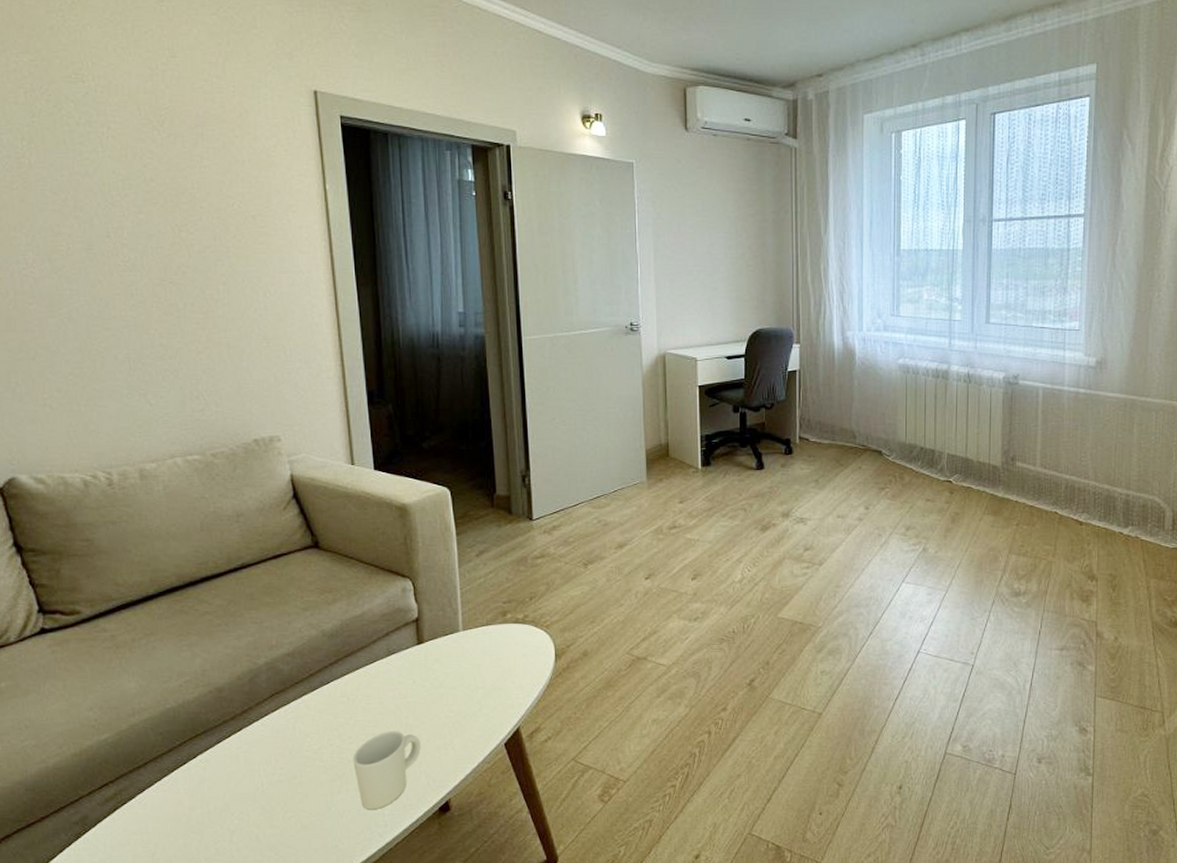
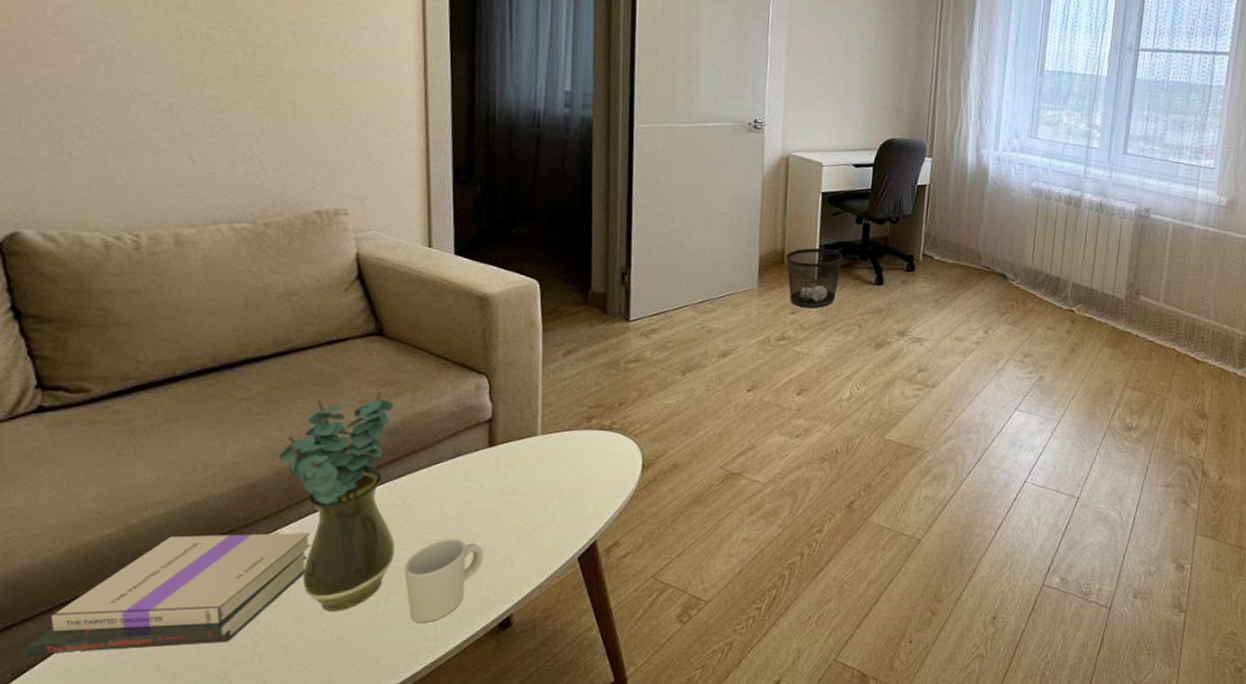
books: none [45,731,272,850] -> present [25,532,311,657]
vase: none [239,598,343,801] -> present [279,391,394,611]
waste bin: none [670,439,723,497] -> present [785,248,843,309]

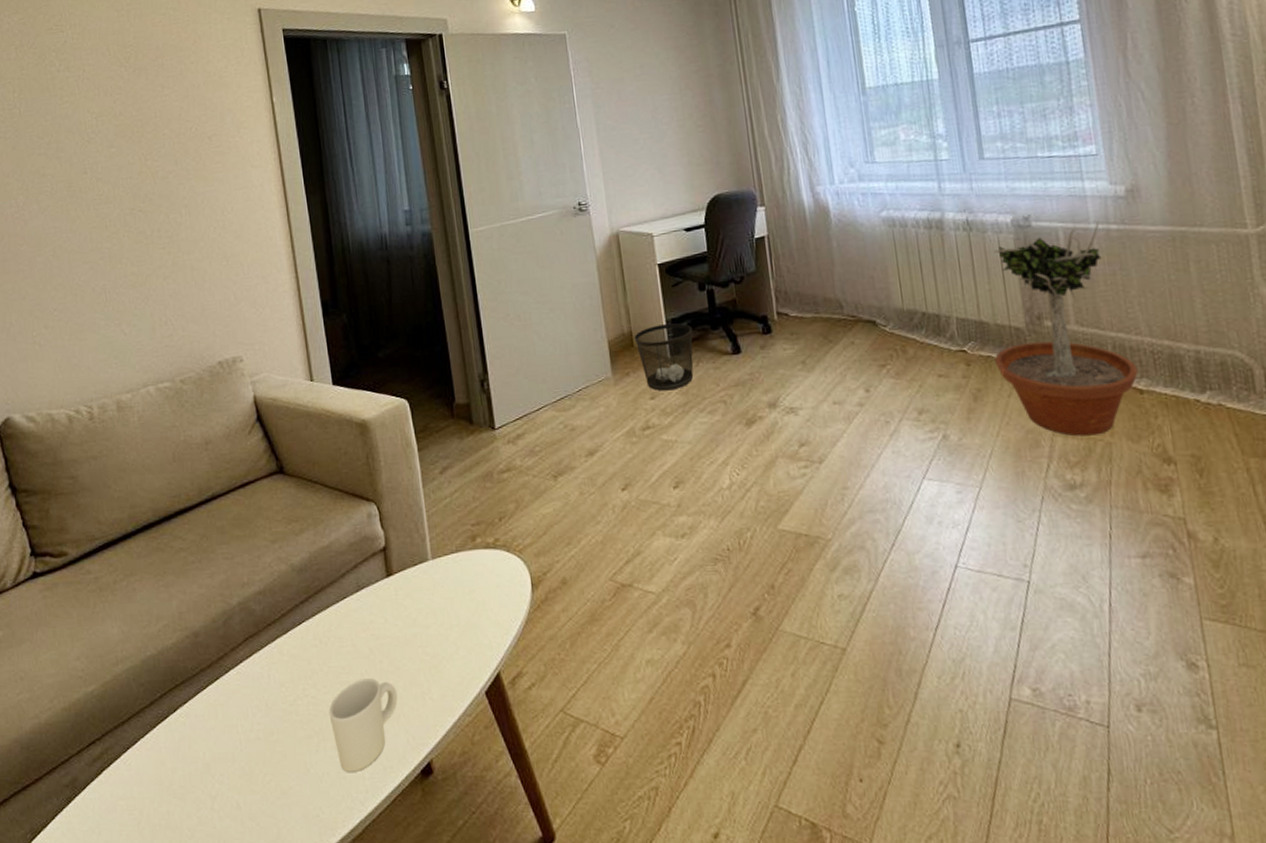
books: present [25,532,311,657] -> none [39,680,249,817]
vase: present [279,391,394,611] -> none [213,529,319,762]
potted tree: none [1094,221,1202,391] -> present [994,220,1139,436]

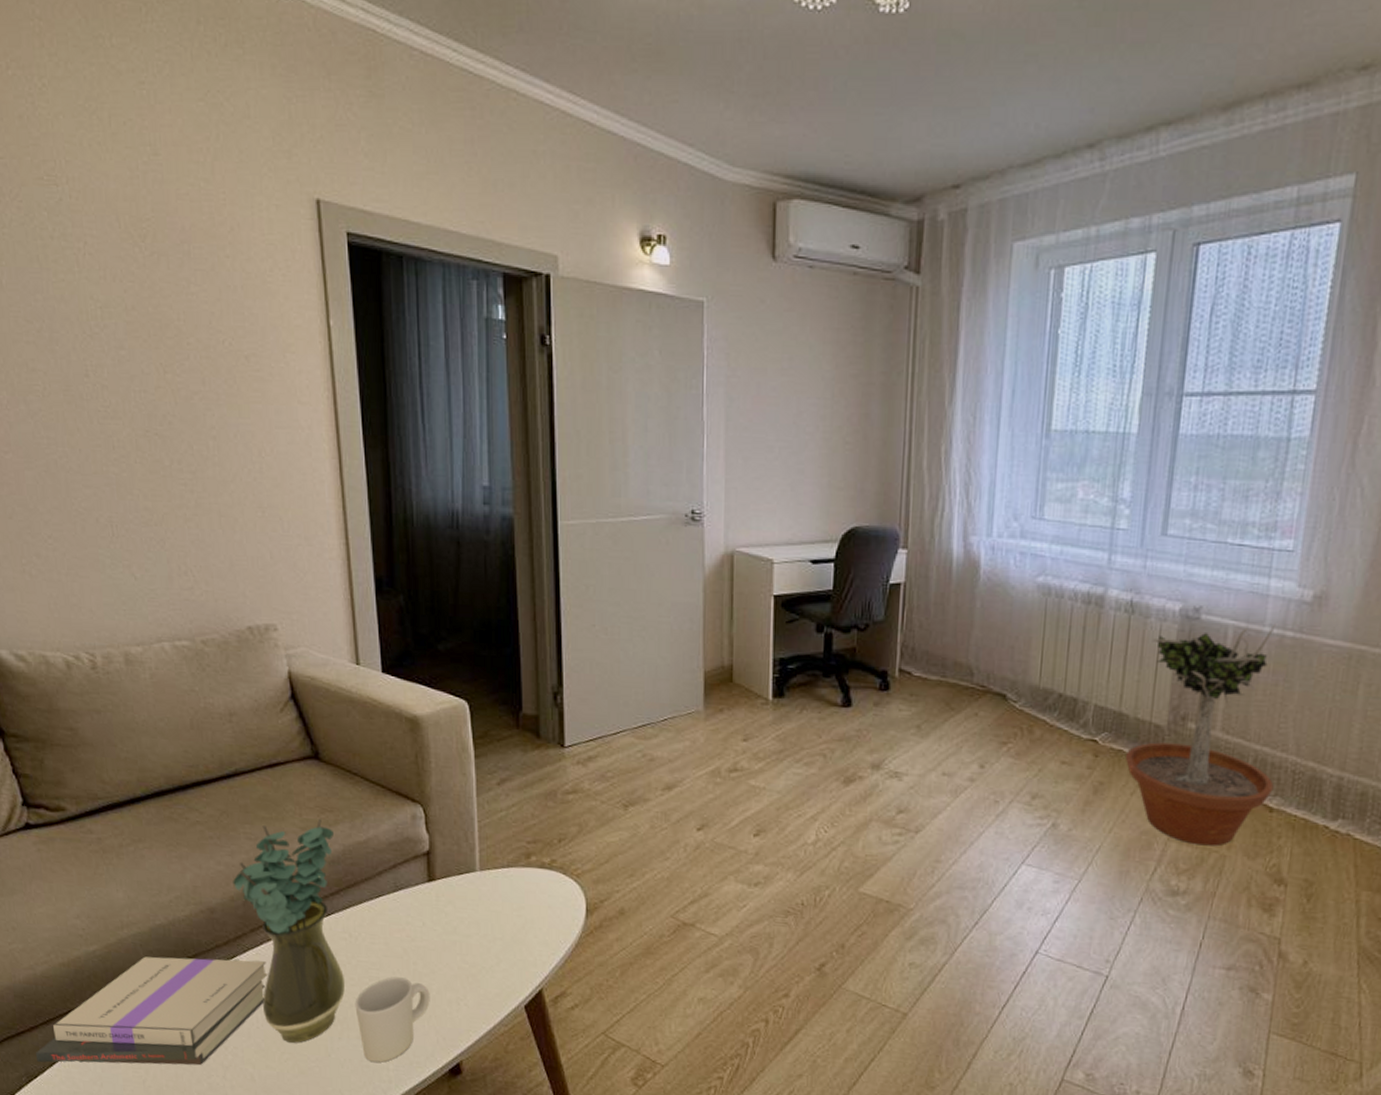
books: none [39,680,249,817] -> present [35,956,268,1065]
vase: none [213,529,319,762] -> present [233,818,345,1043]
waste bin: present [634,323,694,391] -> none [734,662,802,735]

